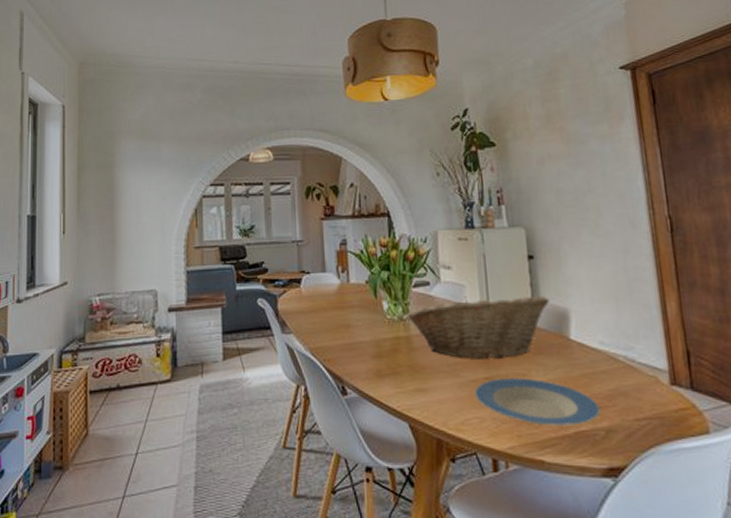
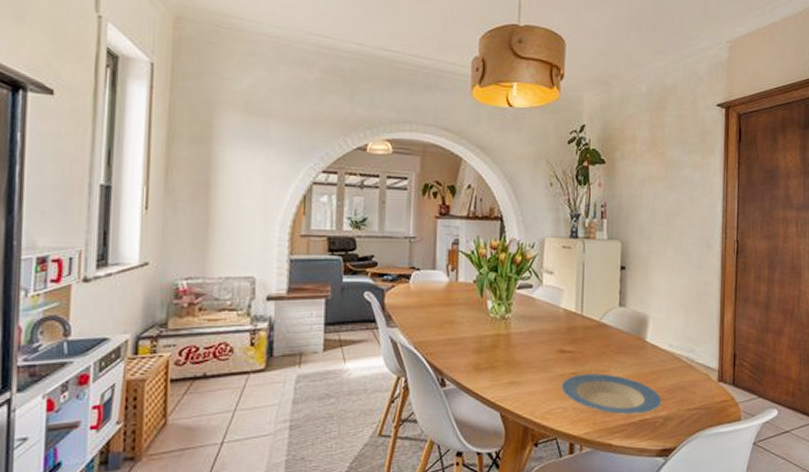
fruit basket: present [406,295,549,359] -> none [508,298,633,356]

